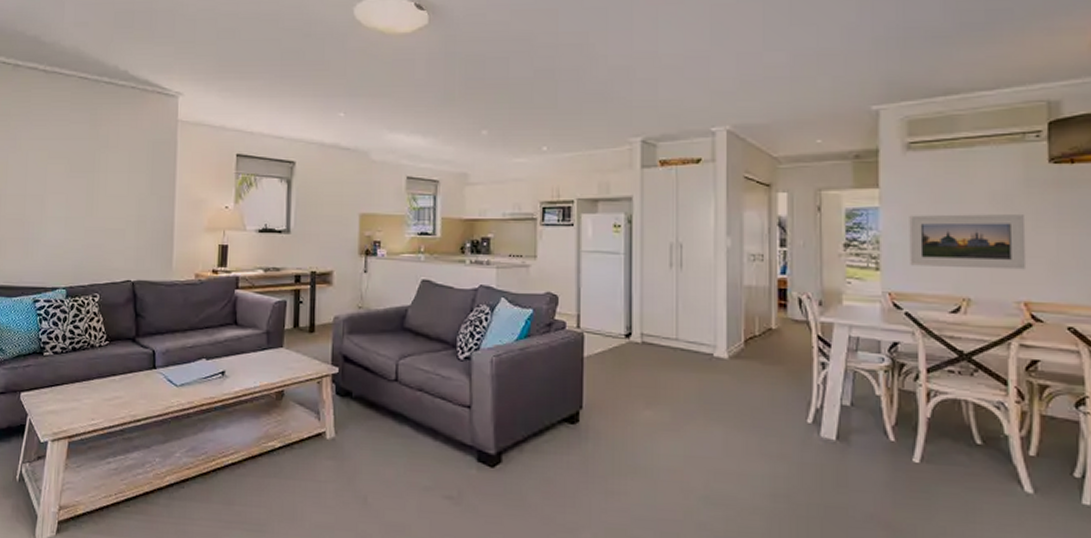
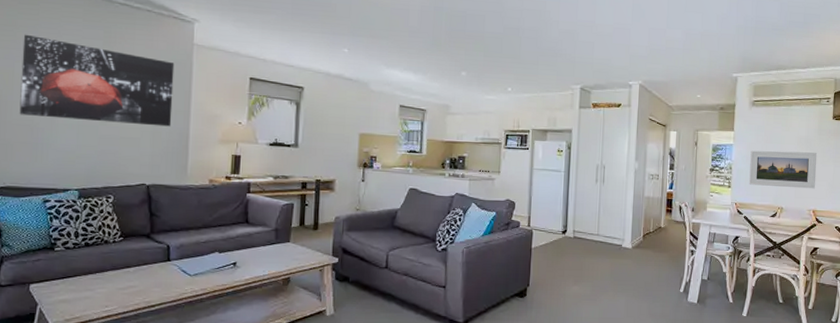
wall art: none [12,123,159,215] -> present [19,34,175,127]

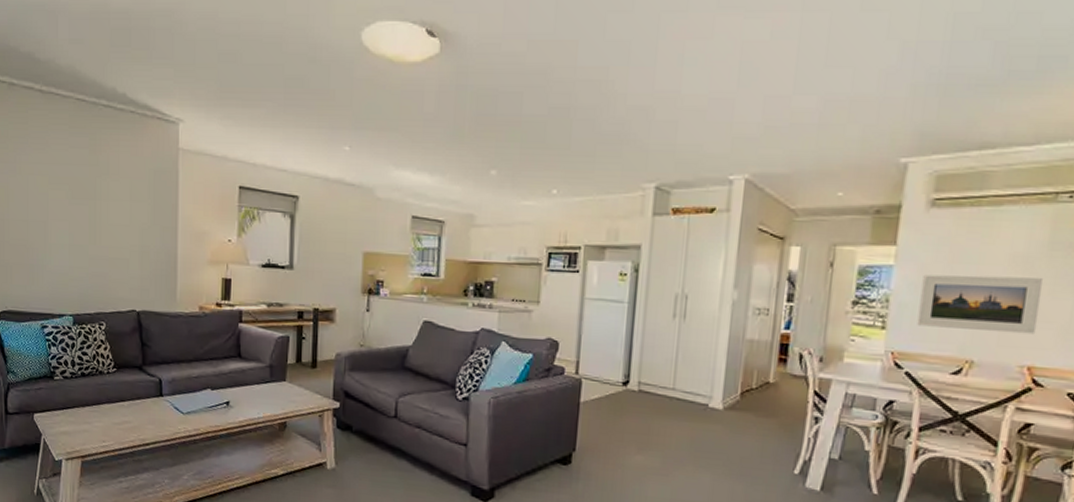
wall art: present [19,34,175,127] -> none [15,146,160,246]

